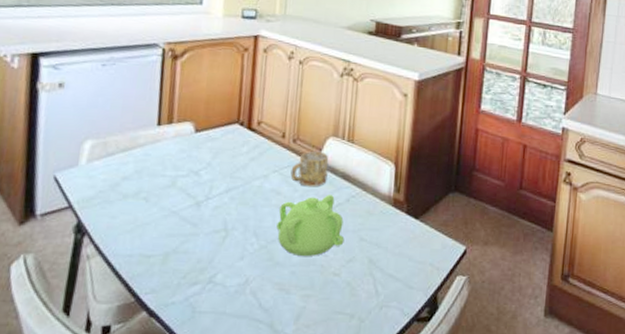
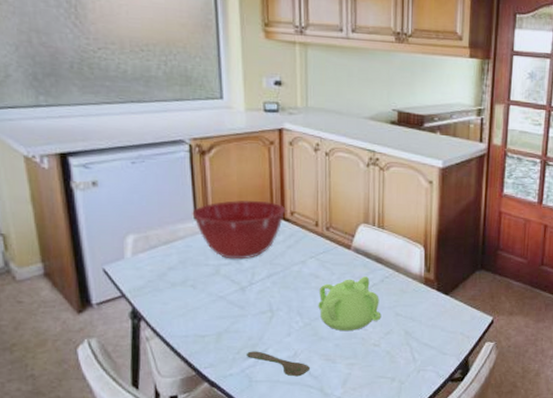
mixing bowl: none [155,107,253,171] -> present [192,200,286,260]
spoon: none [193,276,262,309] -> present [247,351,311,377]
mug: present [290,151,329,187] -> none [327,238,362,270]

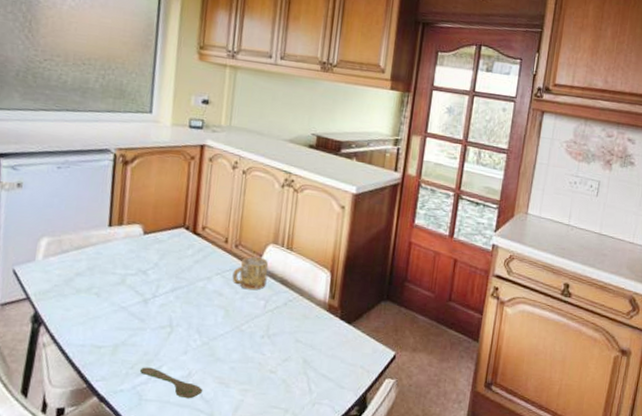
mixing bowl: present [192,200,286,260] -> none [107,211,198,271]
teapot: present [318,277,381,330] -> none [218,298,281,354]
mug: none [327,238,362,270] -> present [232,257,269,291]

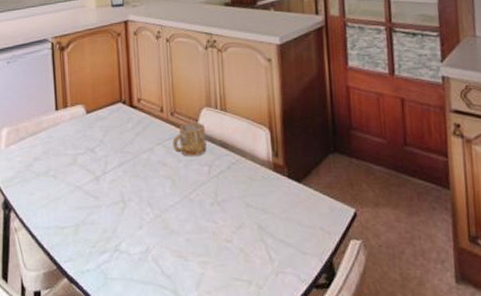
spoon: present [140,367,203,399] -> none [102,245,163,275]

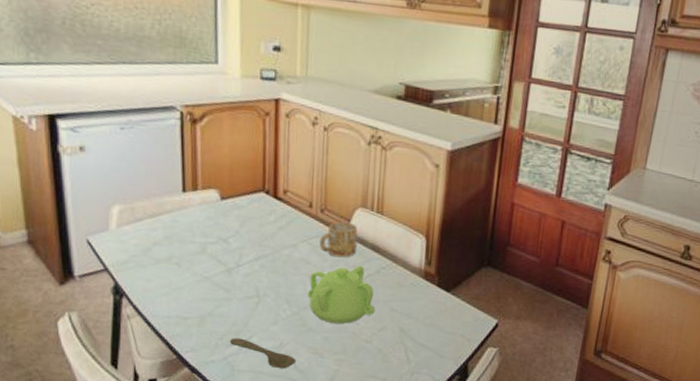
spoon: none [102,245,163,275] -> present [230,338,297,369]
teapot: none [167,163,231,223] -> present [308,266,375,324]

